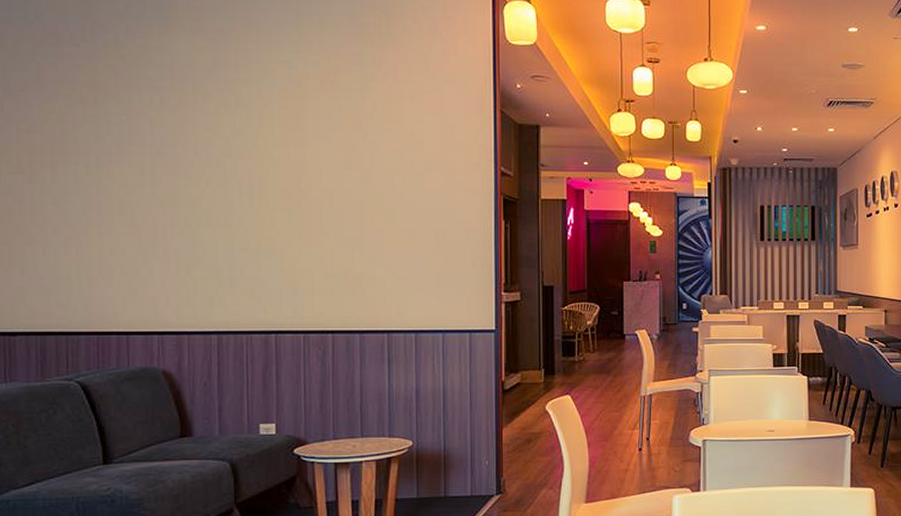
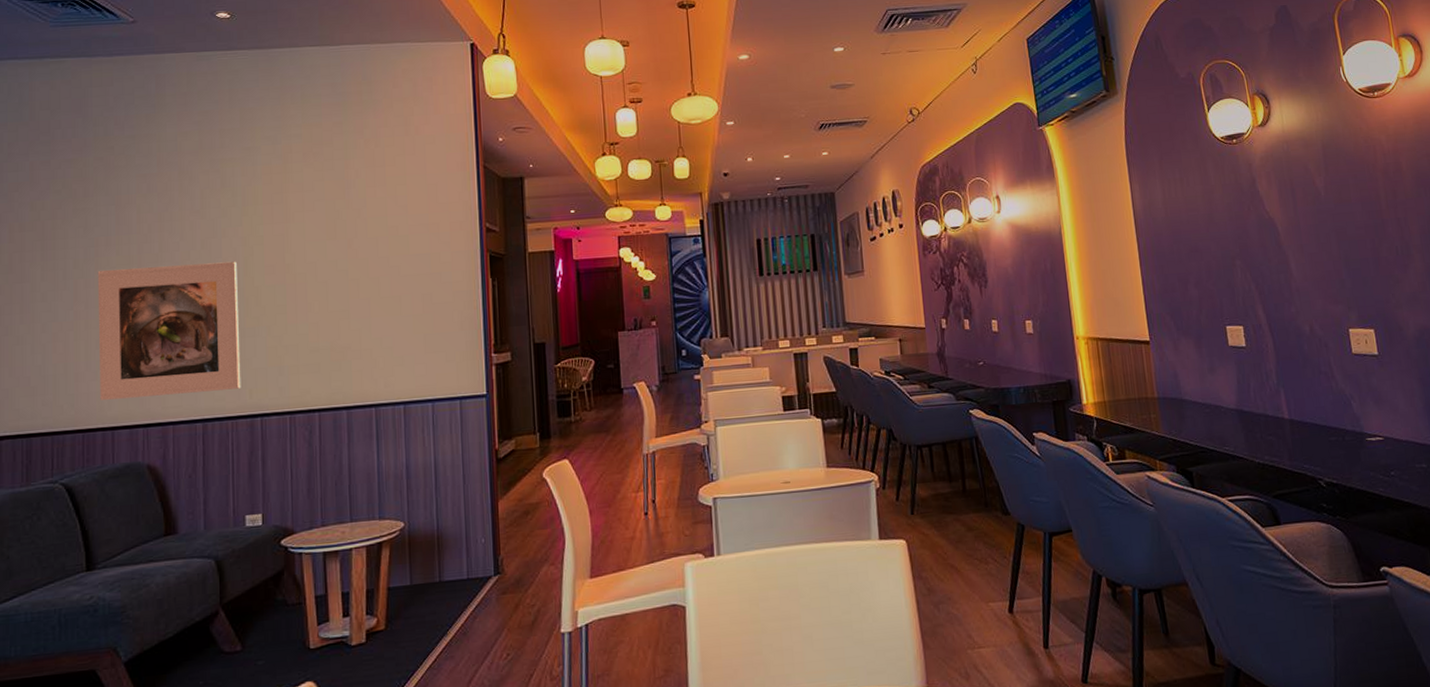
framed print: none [109,178,256,305] -> present [97,261,241,400]

